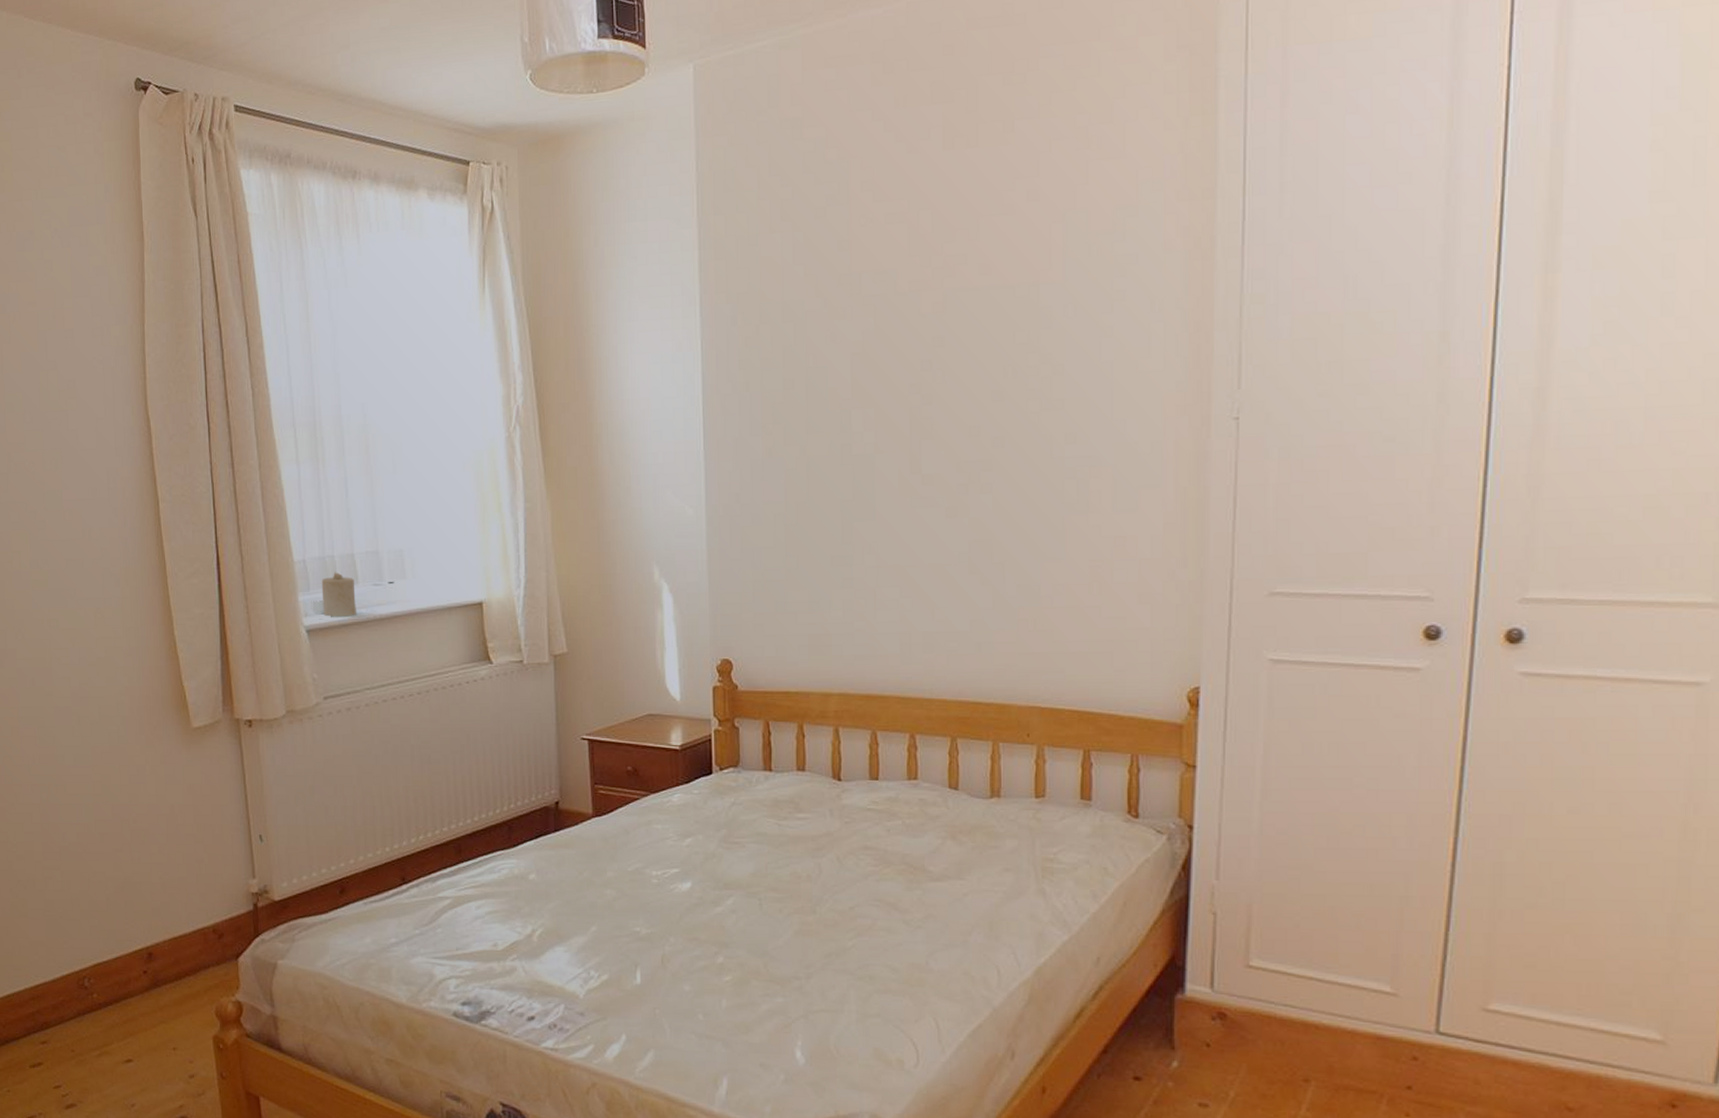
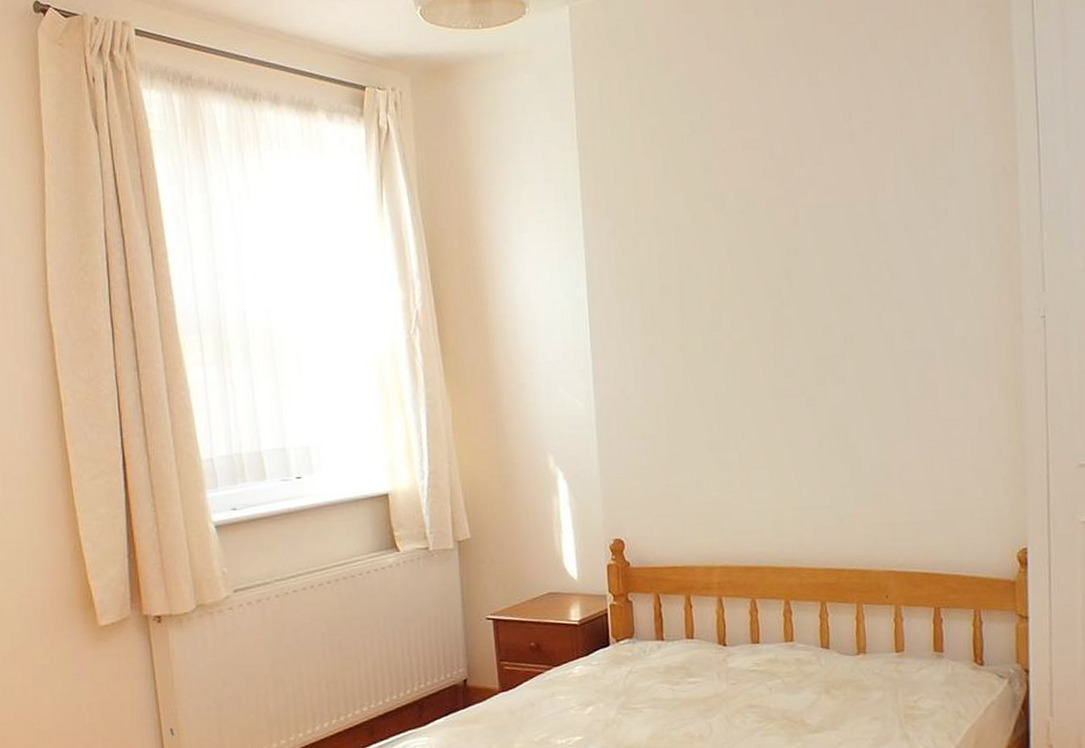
candle: present [321,572,357,617] -> none [229,469,266,513]

